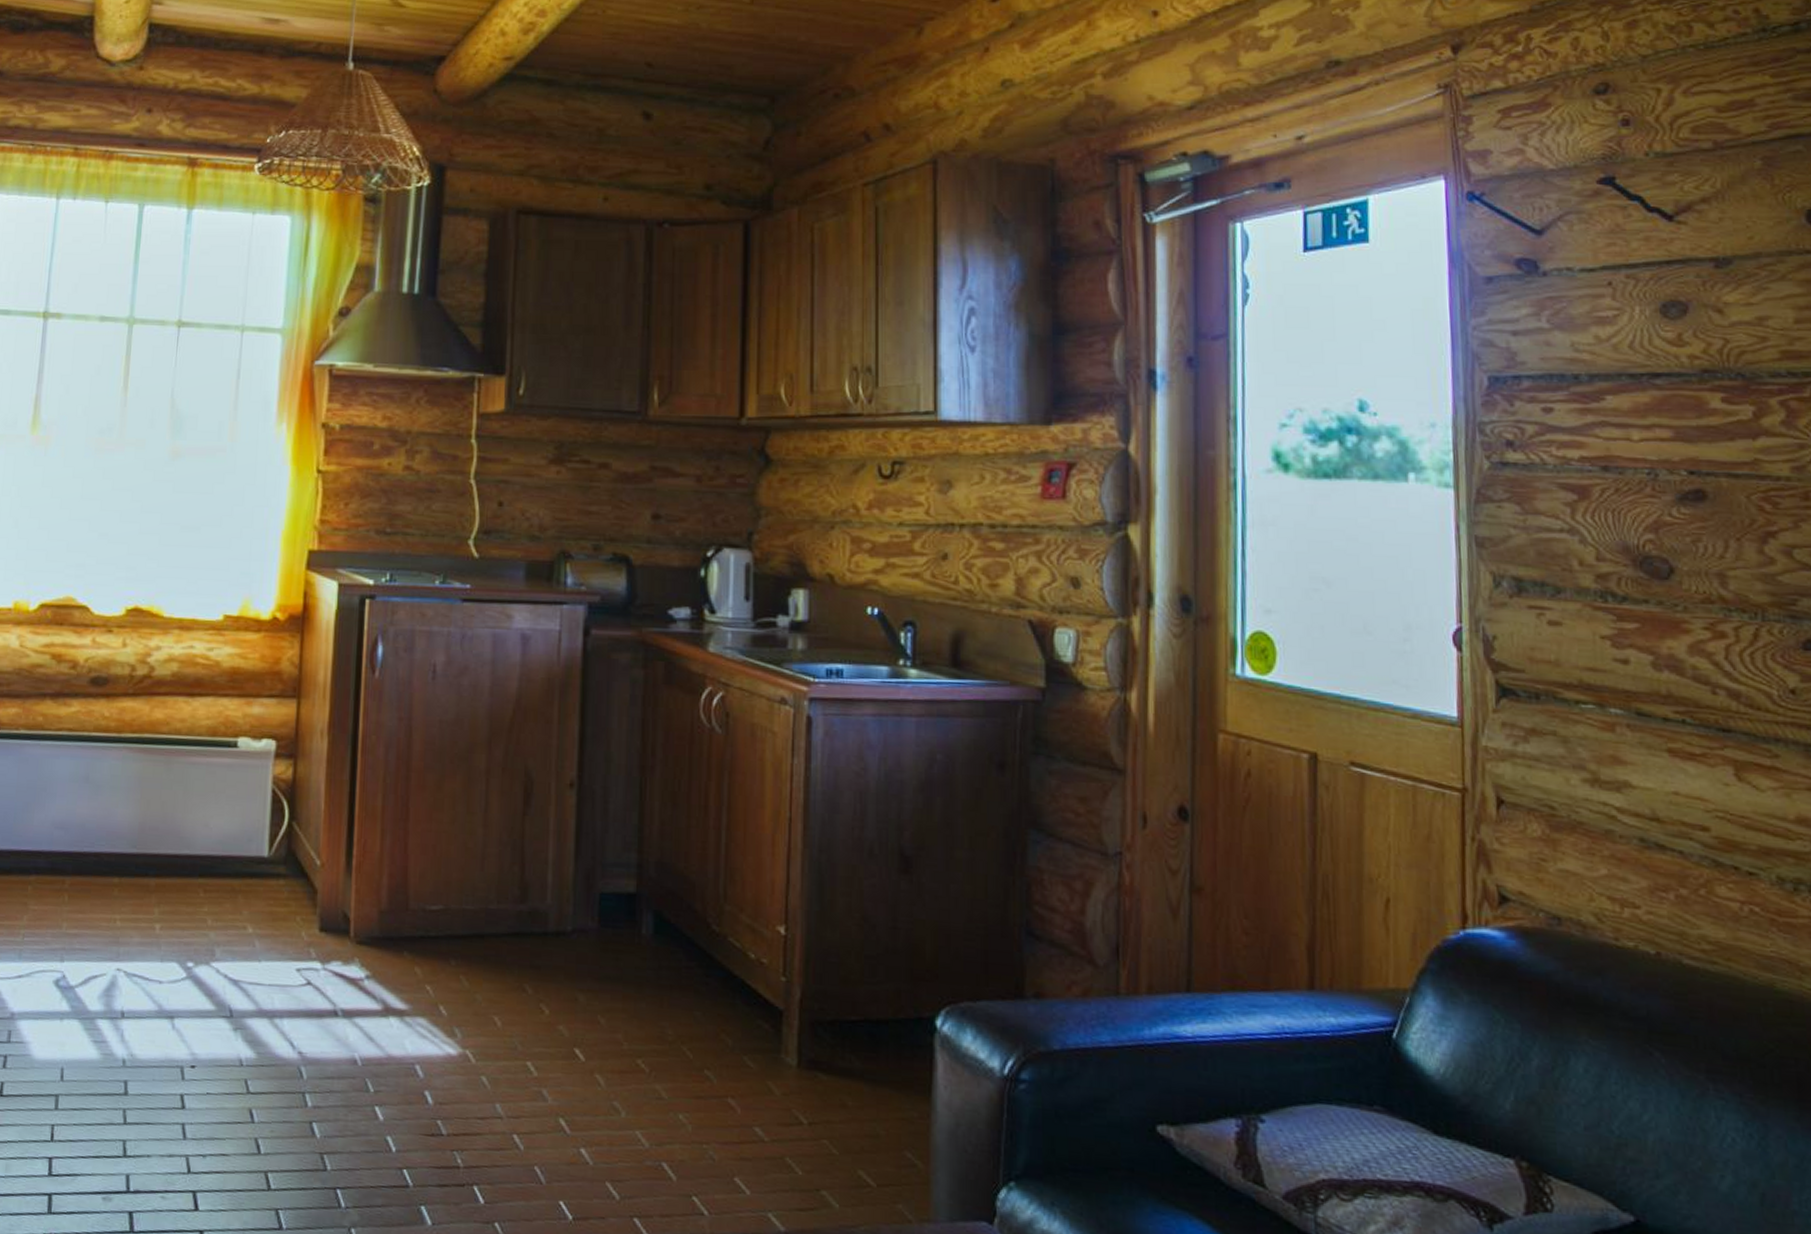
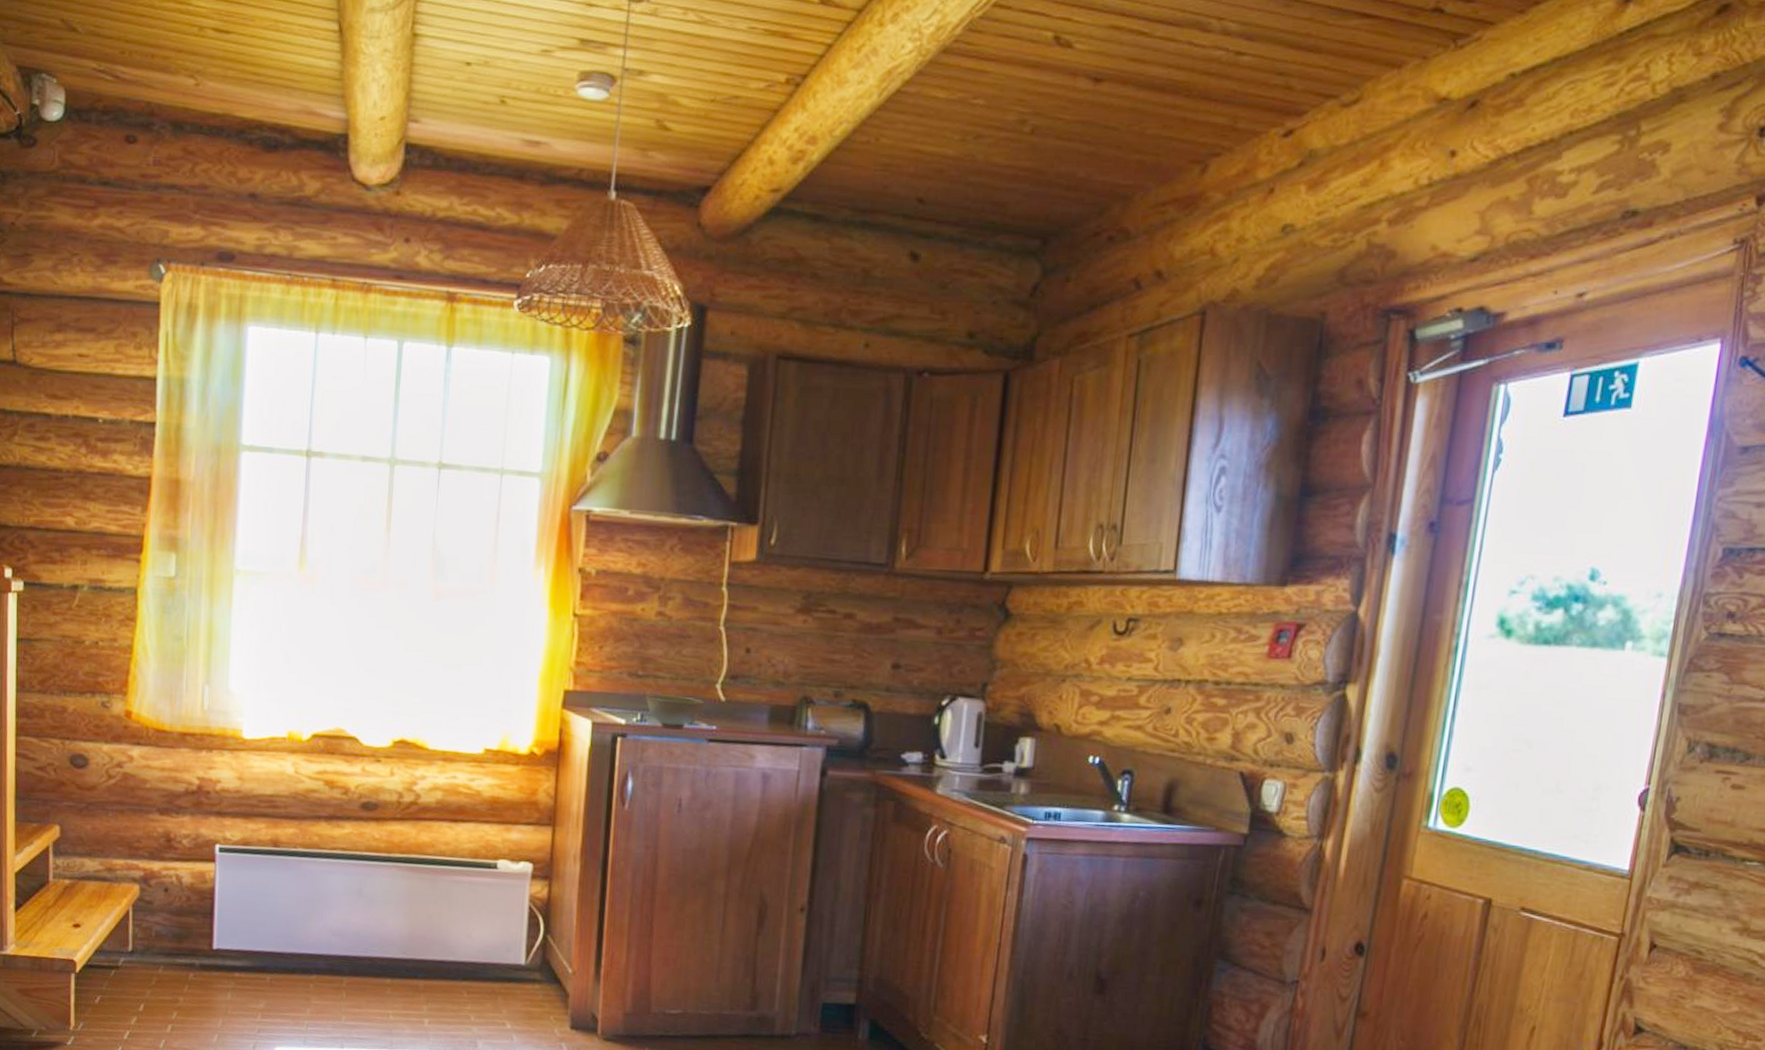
bowl: none [395,553,457,591] -> present [646,695,705,731]

